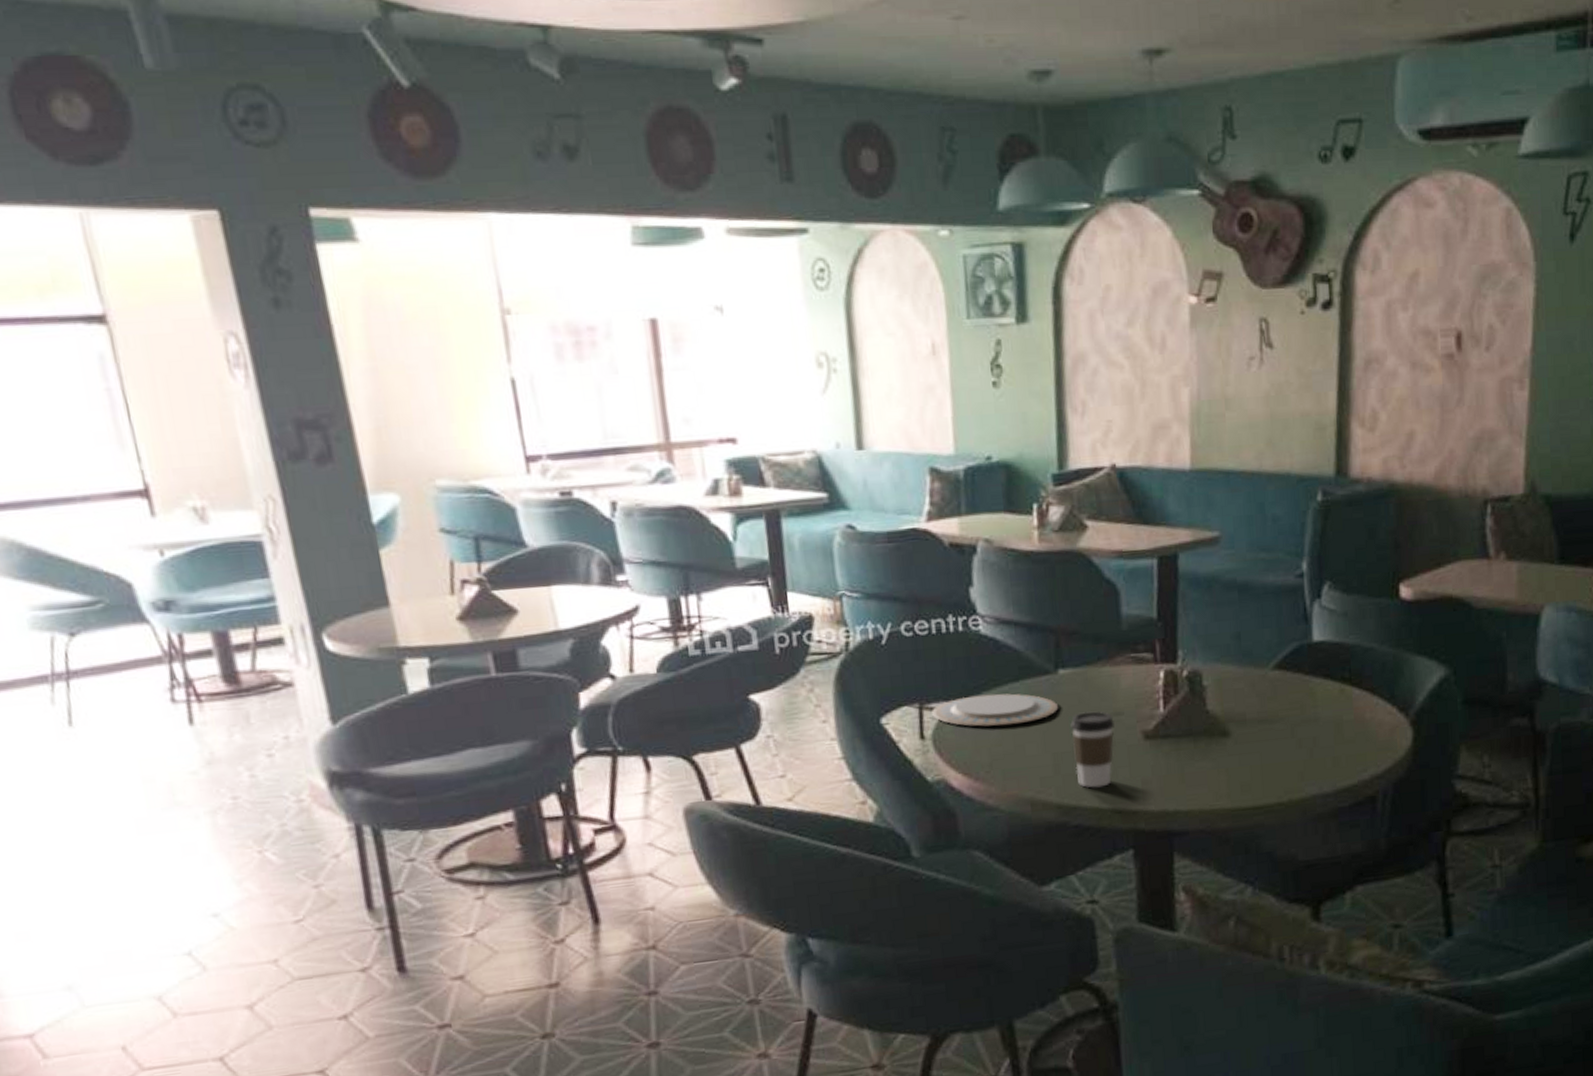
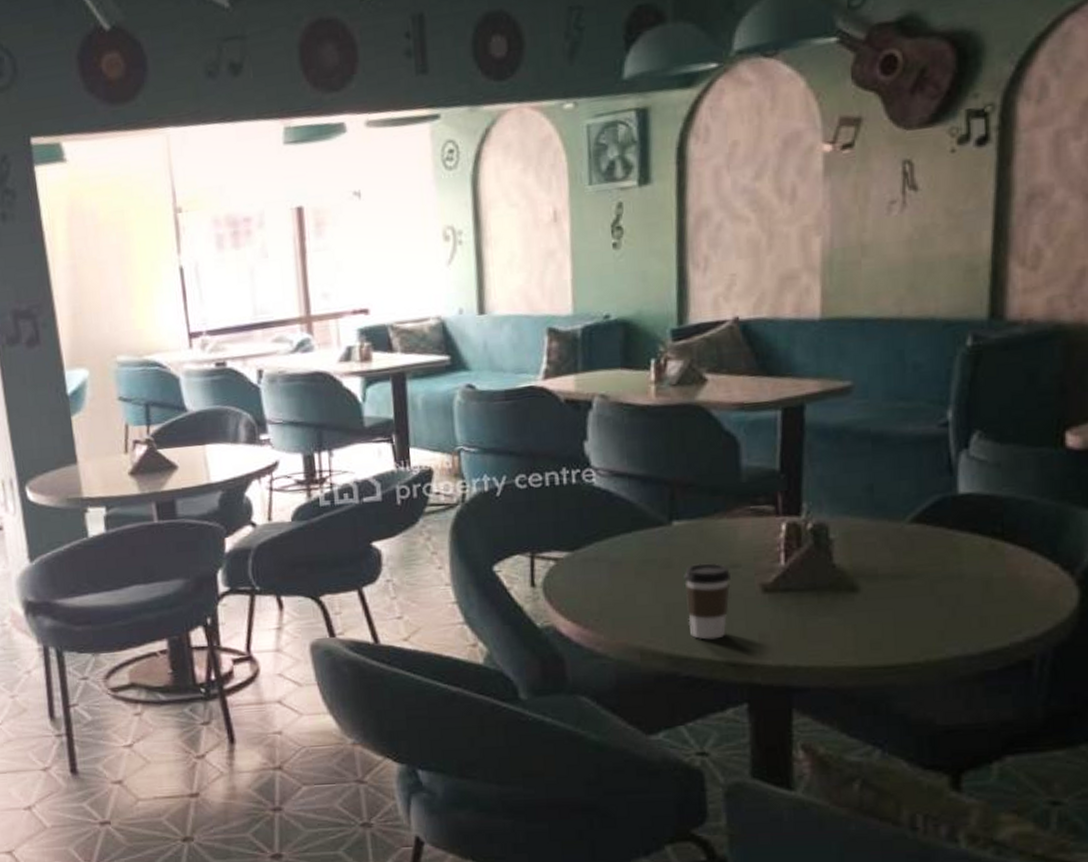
plate: present [932,693,1059,727] -> none [543,544,672,576]

